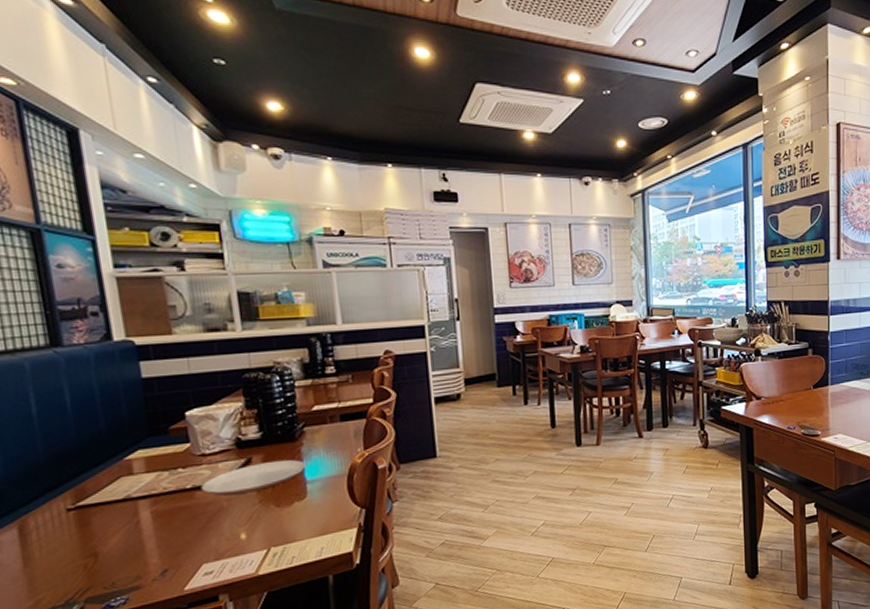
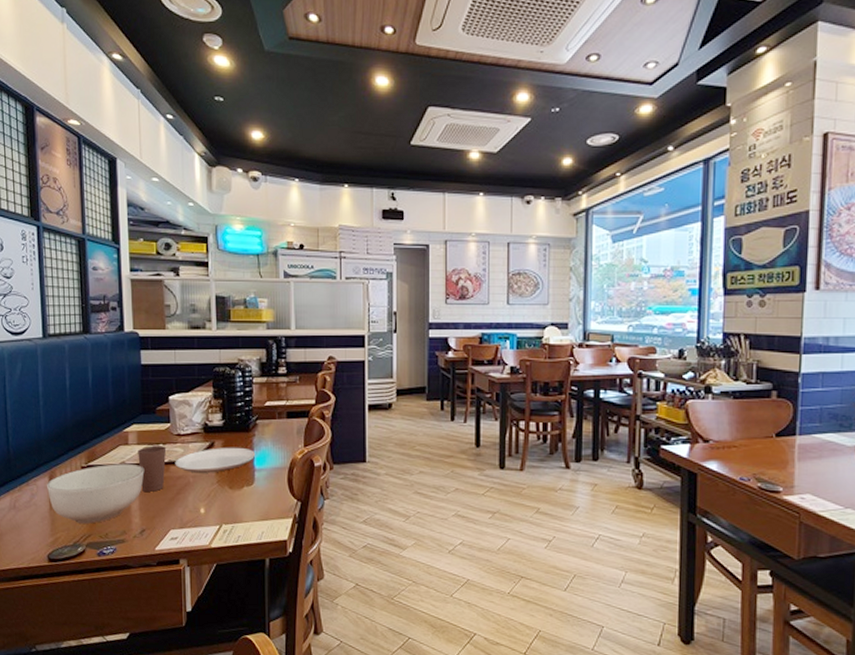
bowl: none [14,495,160,577] -> present [46,463,145,524]
cup: none [148,470,189,527] -> present [138,445,167,493]

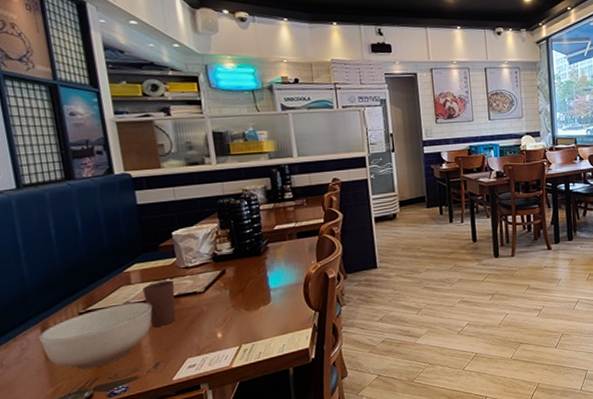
plate: present [175,447,256,473] -> none [185,270,270,302]

